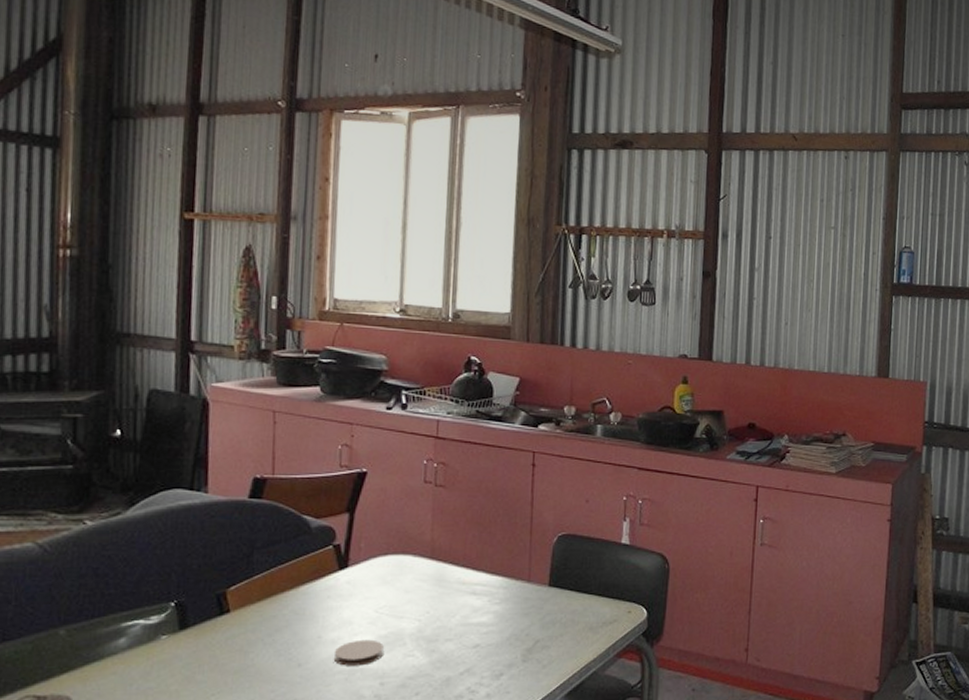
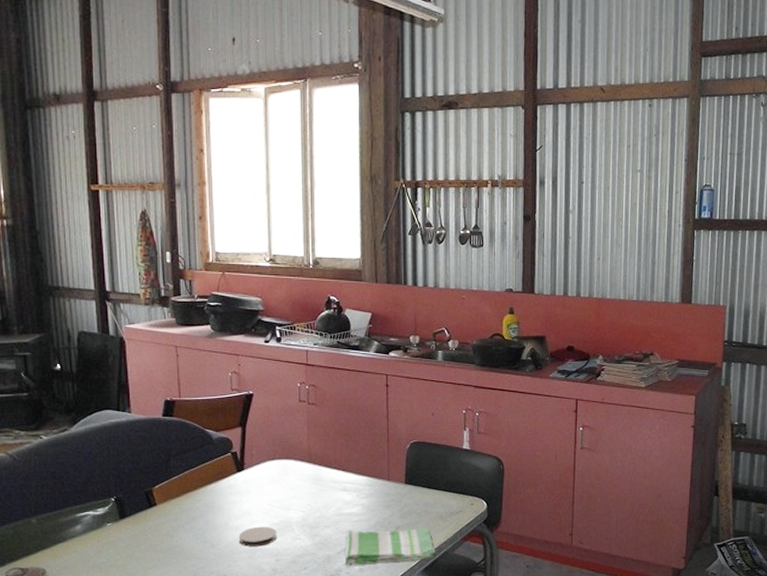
dish towel: none [469,641,583,690] -> present [345,527,436,565]

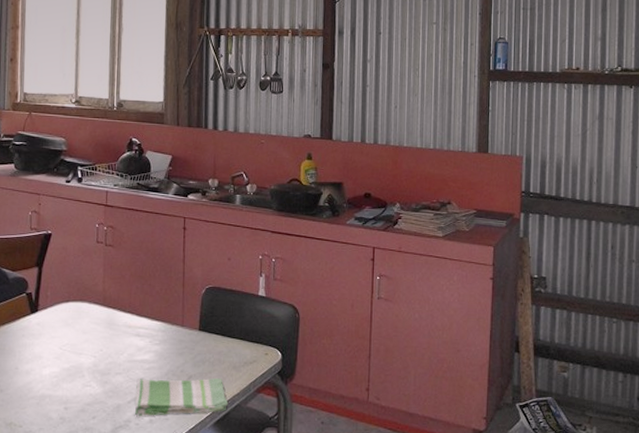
coaster: present [238,526,277,547] -> none [27,371,67,393]

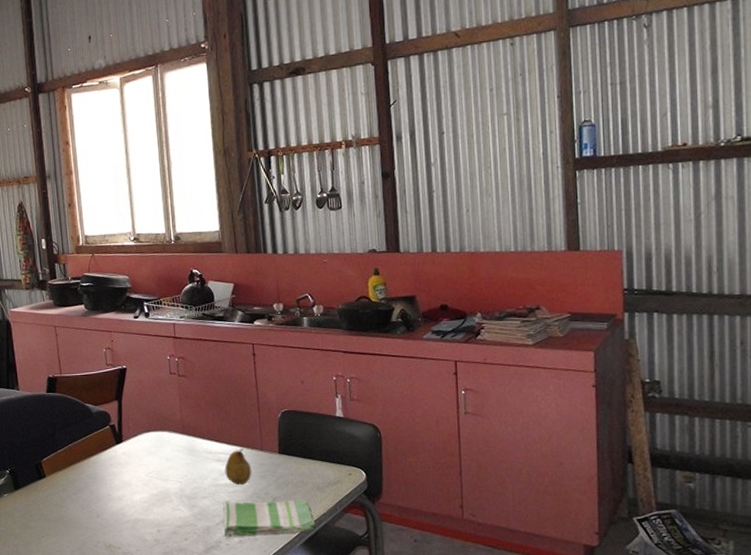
fruit: none [142,323,170,362] -> present [225,448,252,486]

